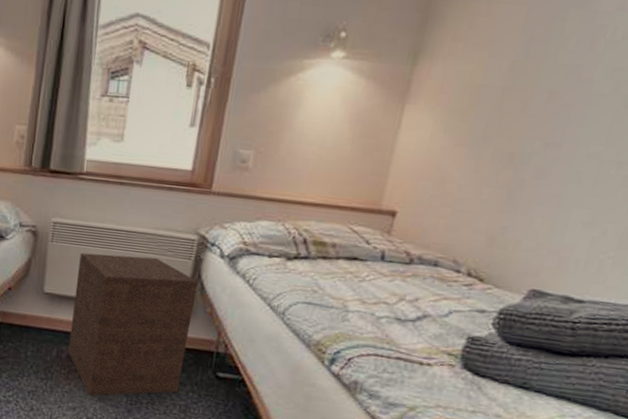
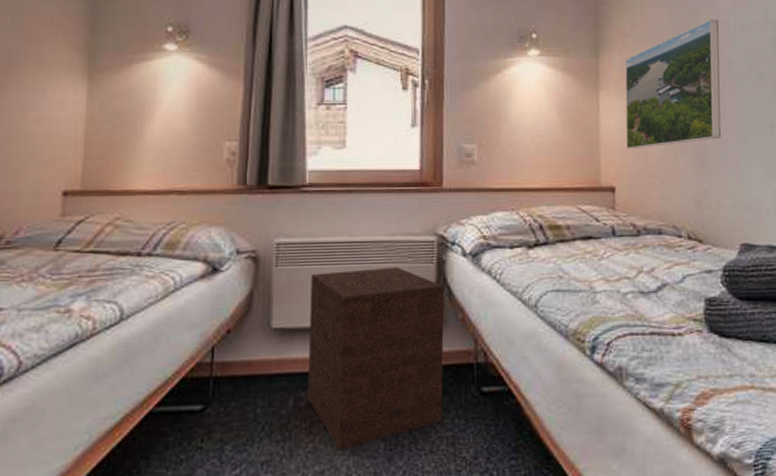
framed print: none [421,23,593,174] -> present [625,19,721,150]

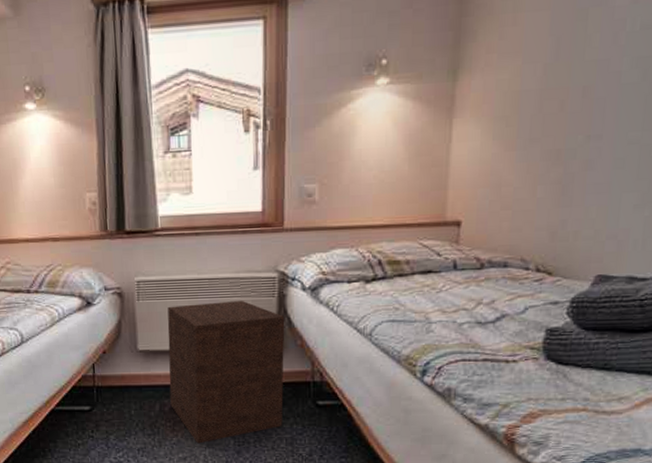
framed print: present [625,19,721,150] -> none [478,19,612,181]

